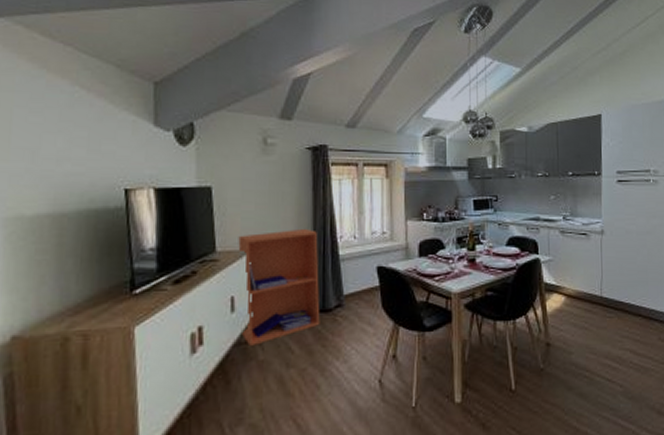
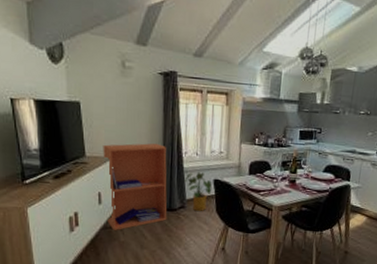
house plant: none [341,259,376,309] -> present [184,172,213,211]

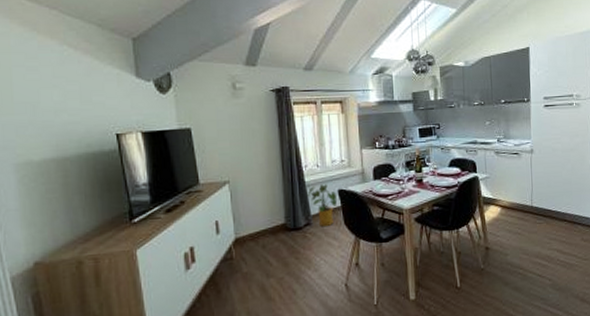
bookshelf: present [103,143,167,230] -> none [217,160,293,261]

